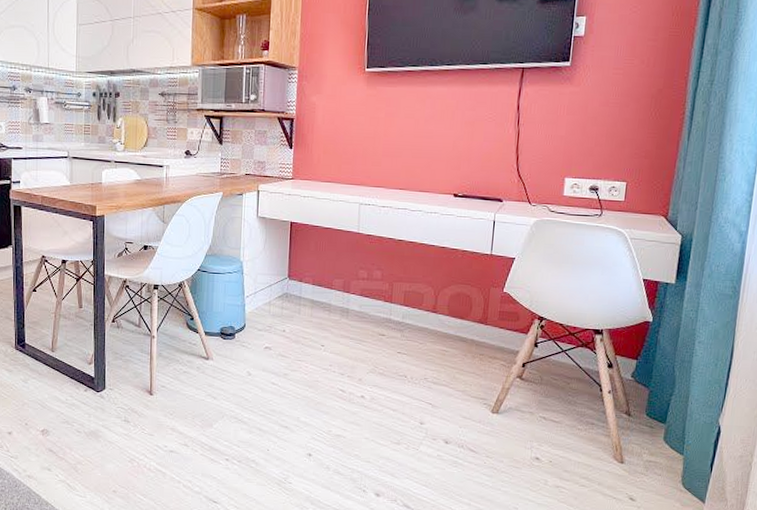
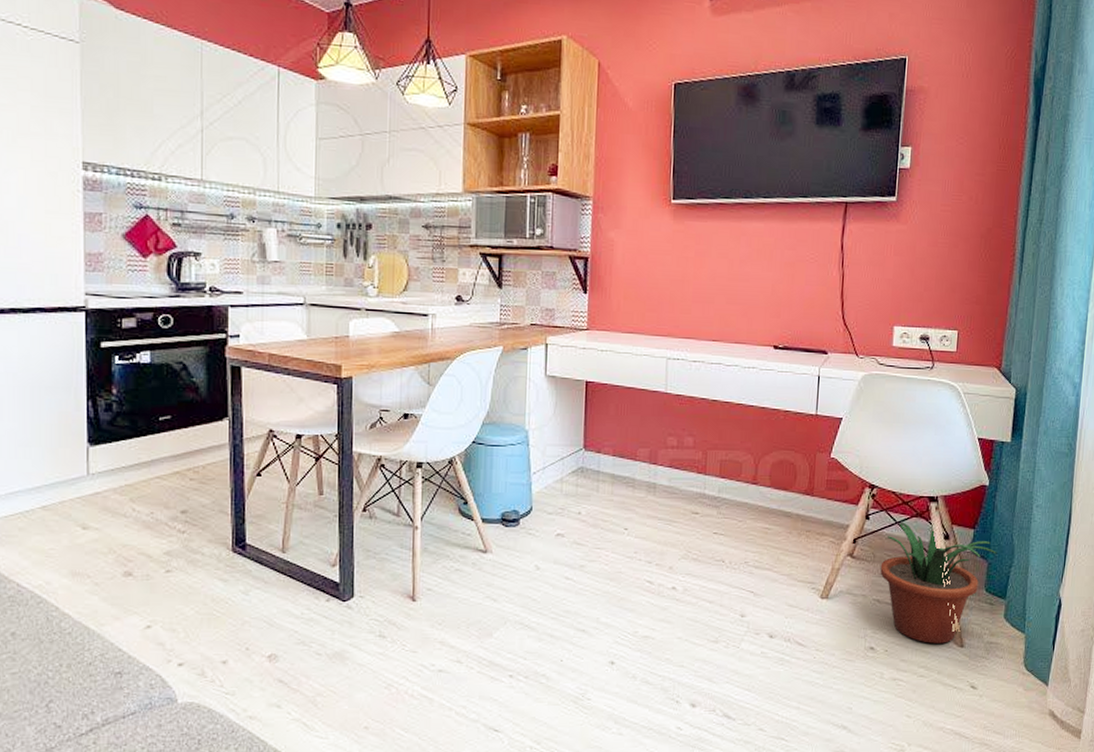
potted plant: none [546,351,659,459] -> present [880,523,997,644]

